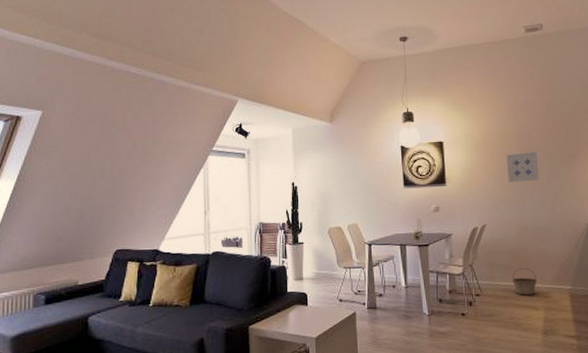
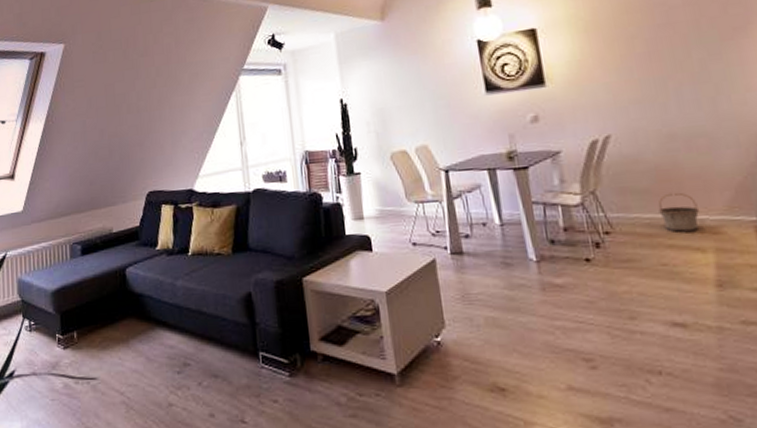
wall art: present [506,152,540,183] -> none [632,27,689,75]

